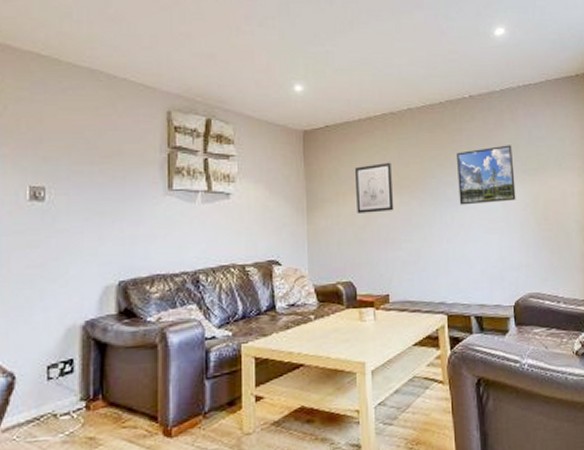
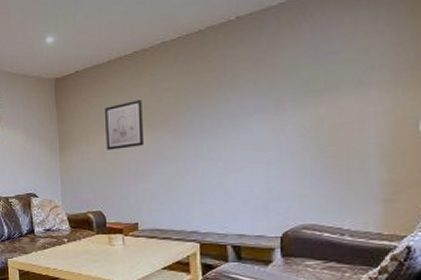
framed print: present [457,145,516,205] -> none [218,65,292,136]

